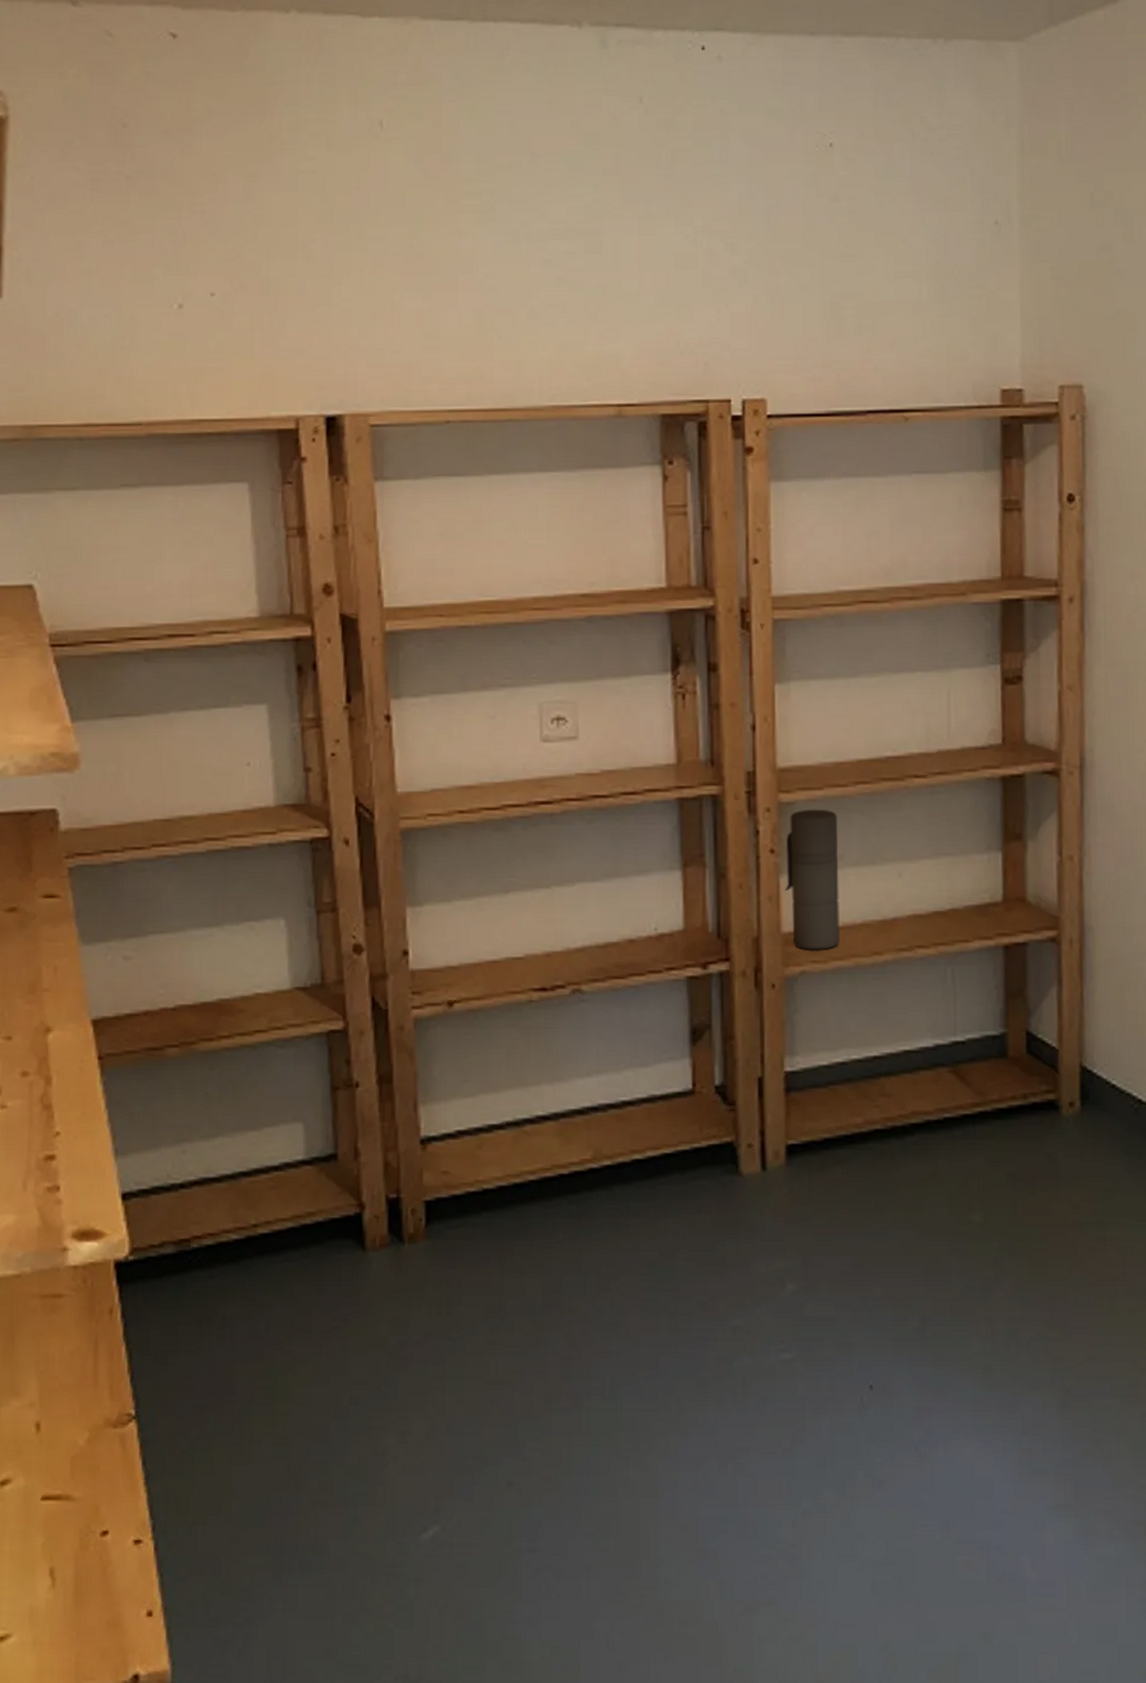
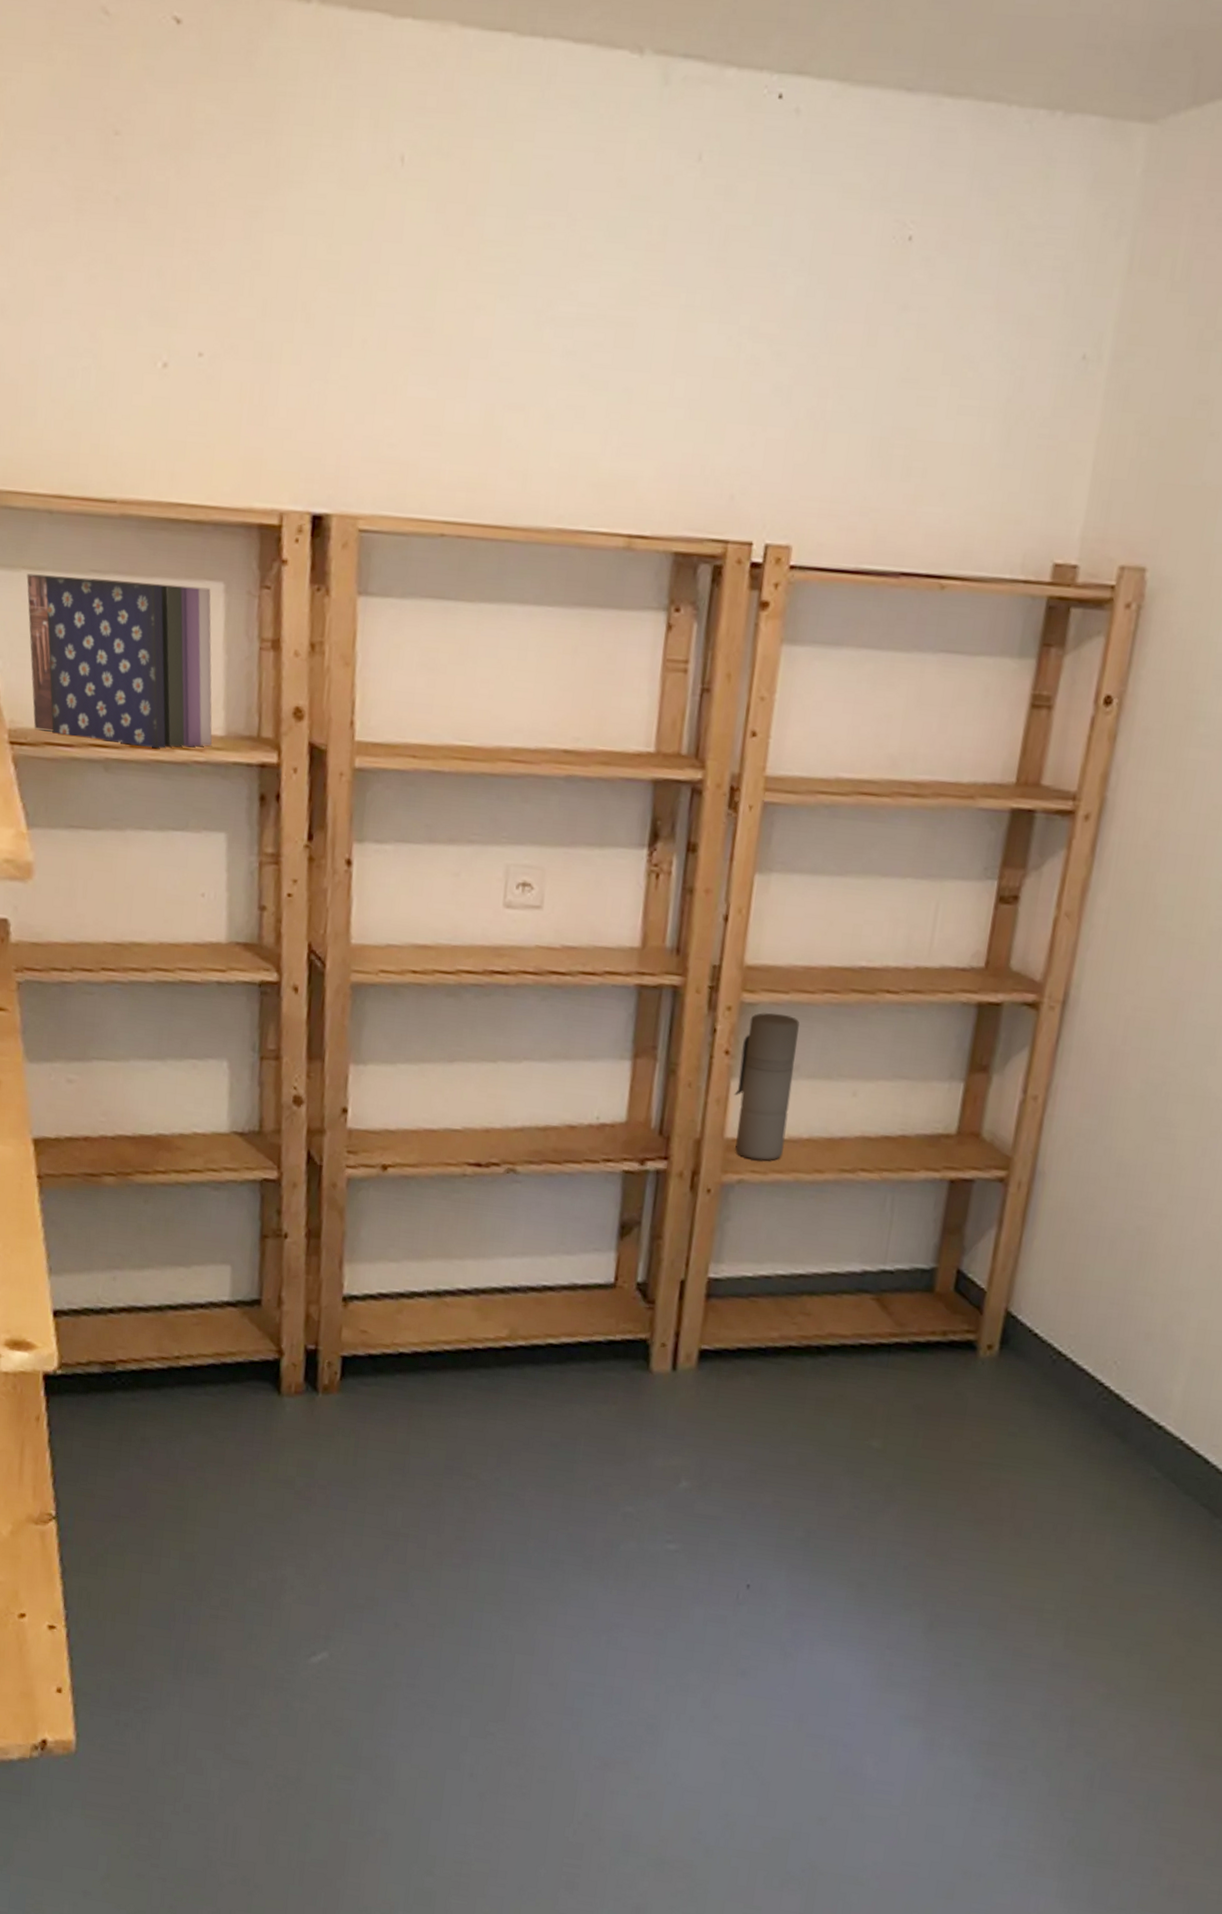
books: none [60,489,247,635] -> present [26,573,213,748]

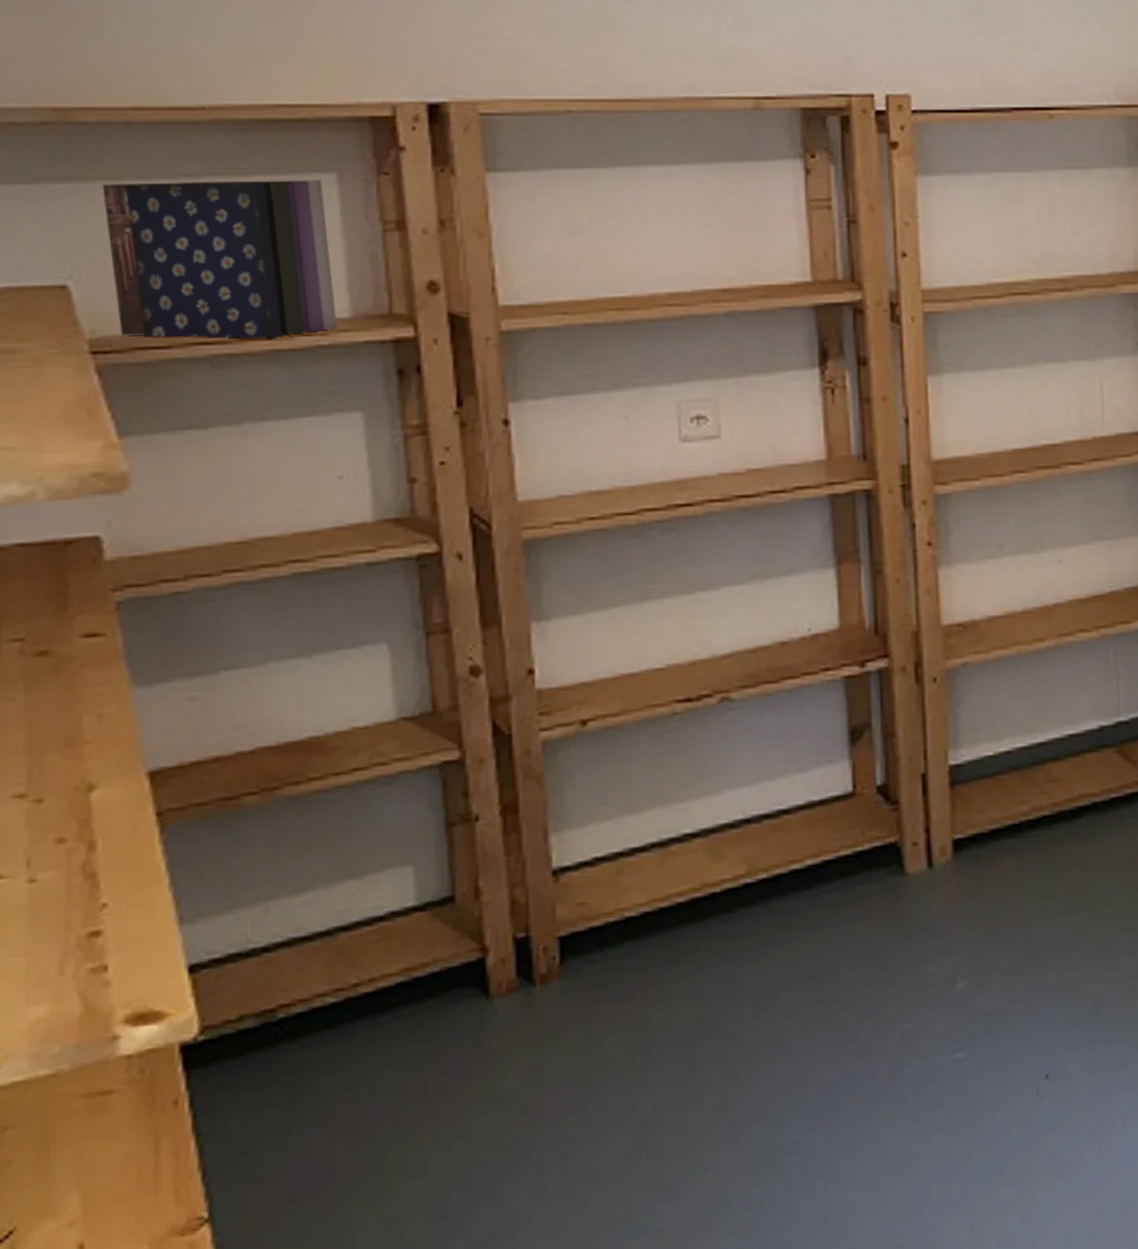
canister: present [734,1013,800,1161] -> none [943,499,1002,641]

